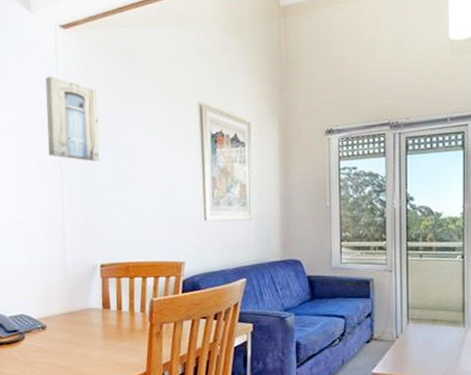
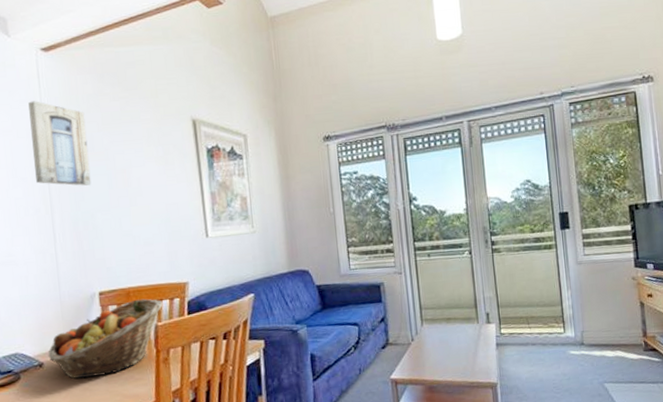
fruit basket: none [50,274,159,344] -> present [48,299,163,379]

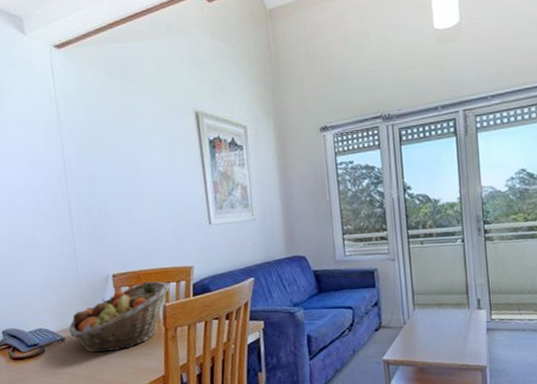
wall art: present [28,101,92,186] -> none [44,96,103,176]

